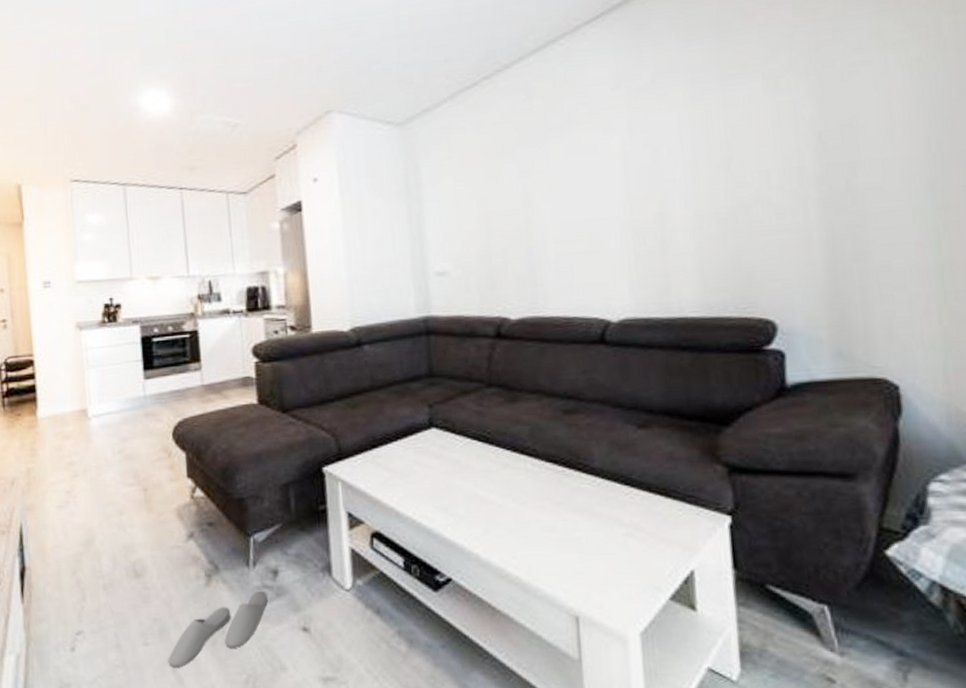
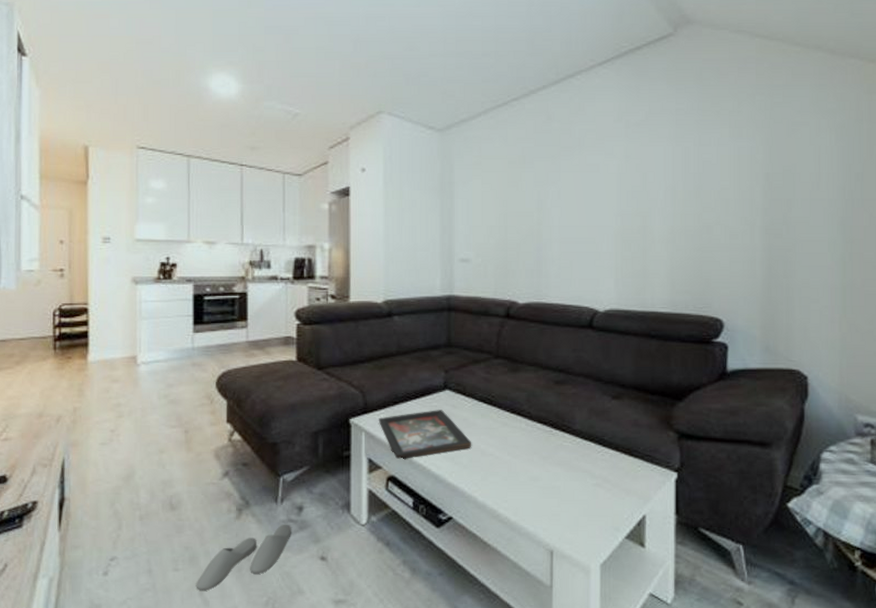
decorative tray: none [355,452,468,512] -> present [378,410,472,459]

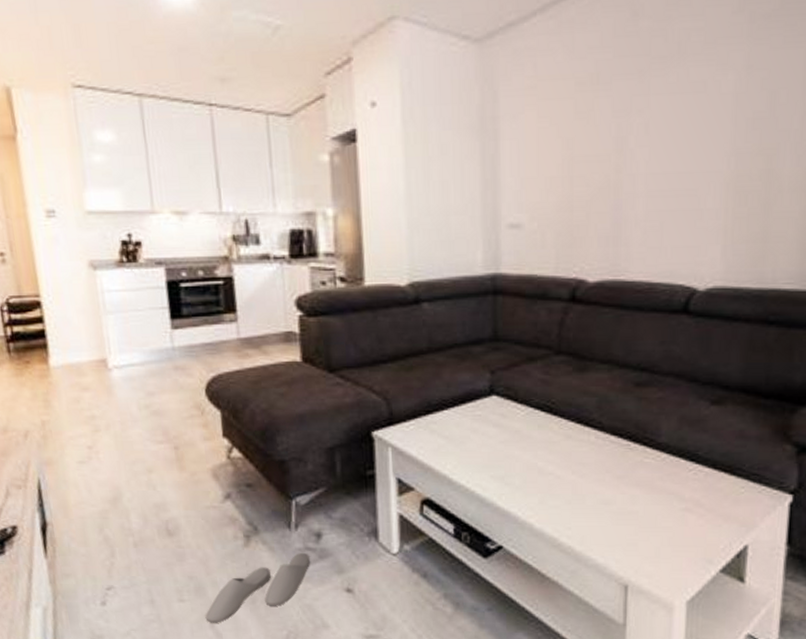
decorative tray: present [378,410,472,459] -> none [407,420,527,479]

